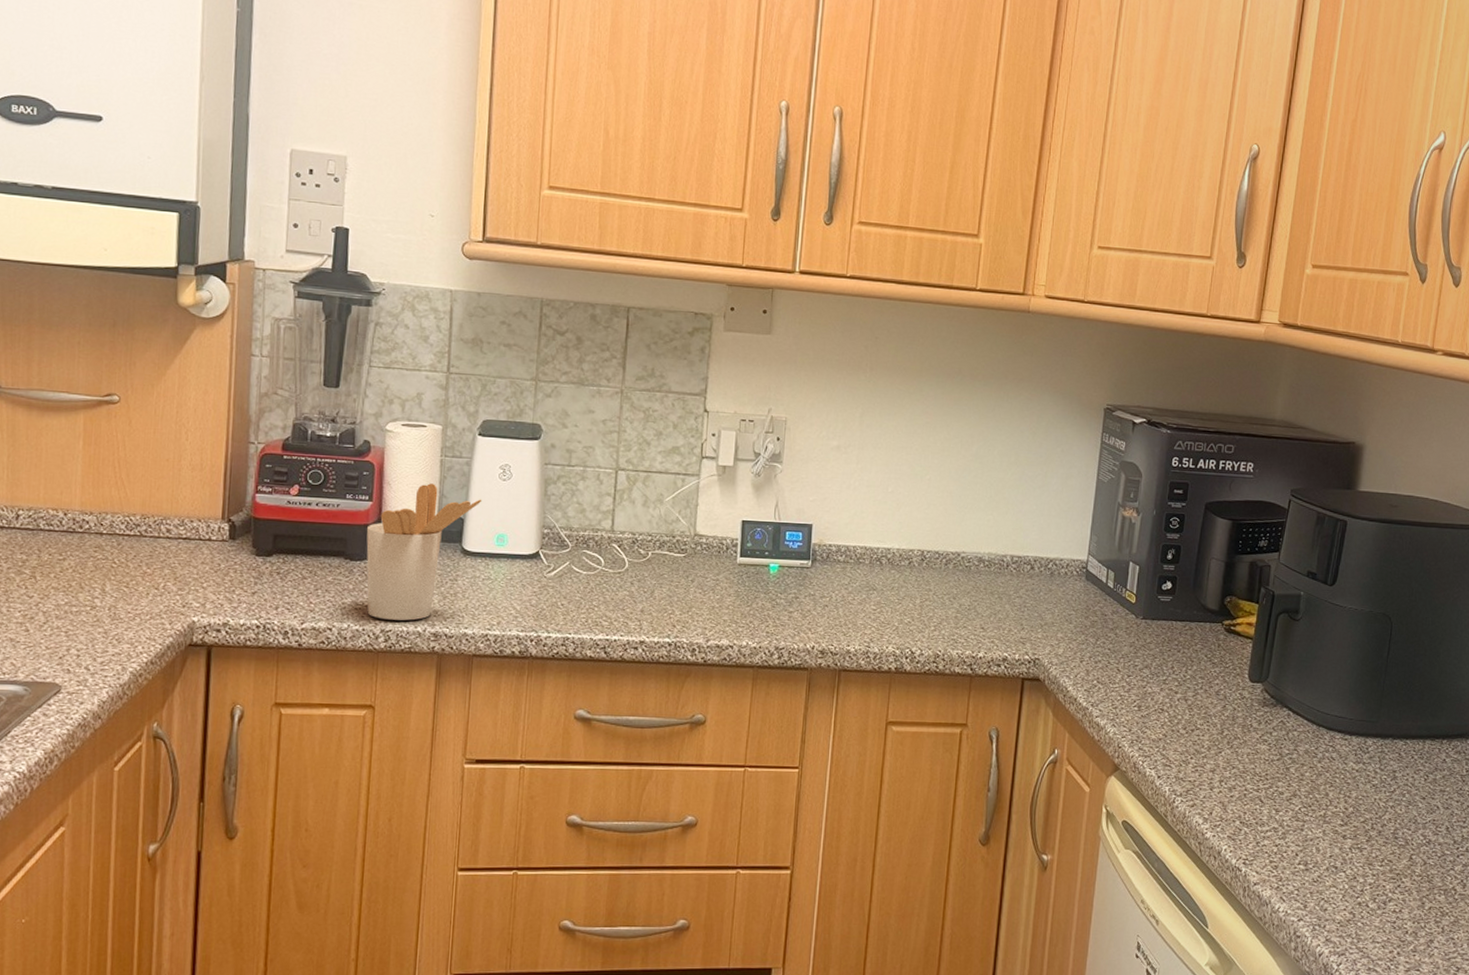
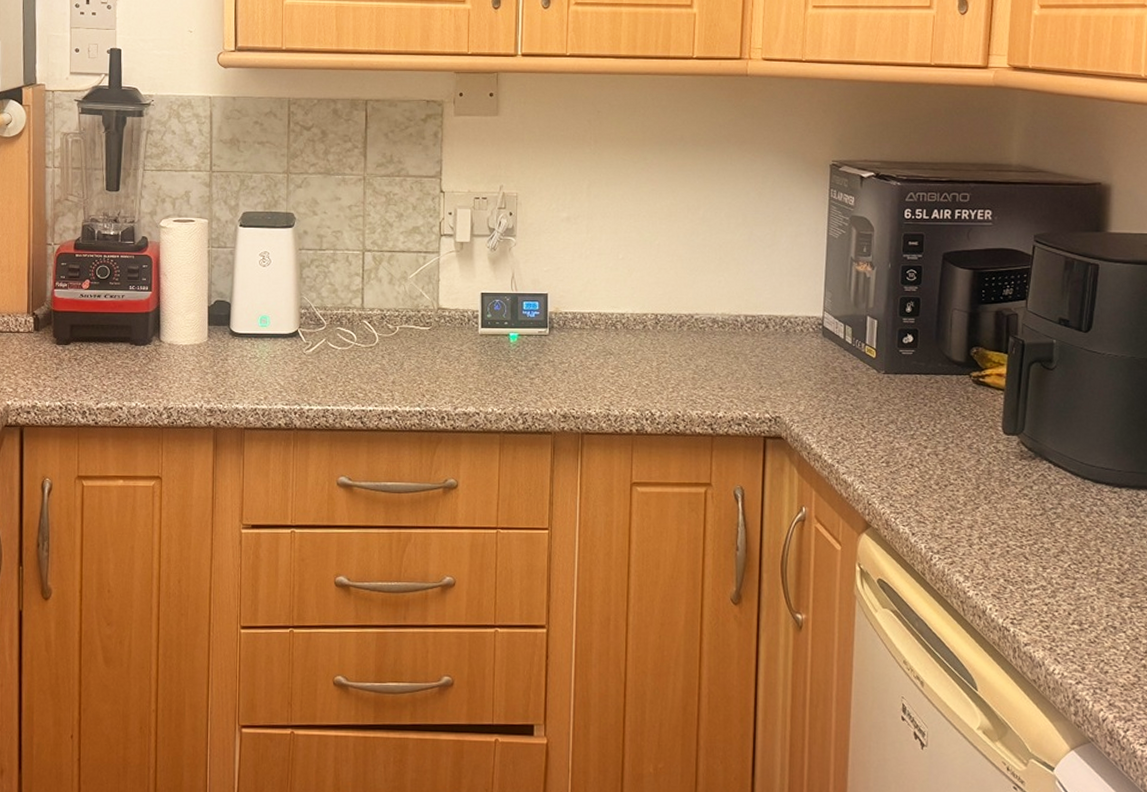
utensil holder: present [366,483,482,621] -> none [148,272,246,398]

